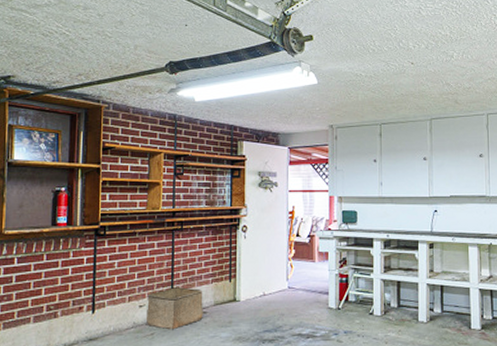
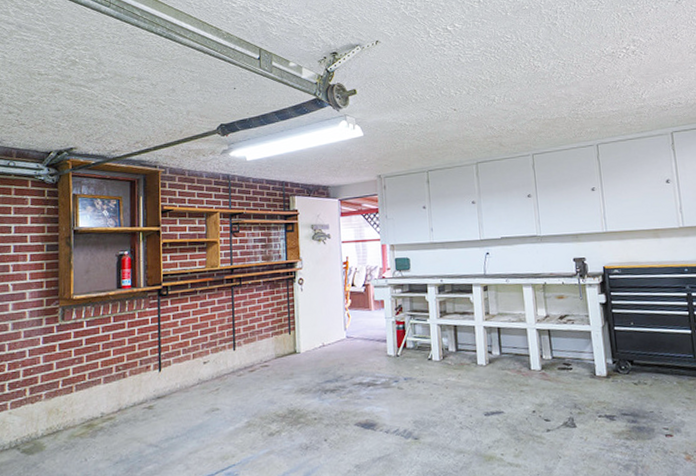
storage bin: present [147,287,203,330] -> none [210,342,265,385]

